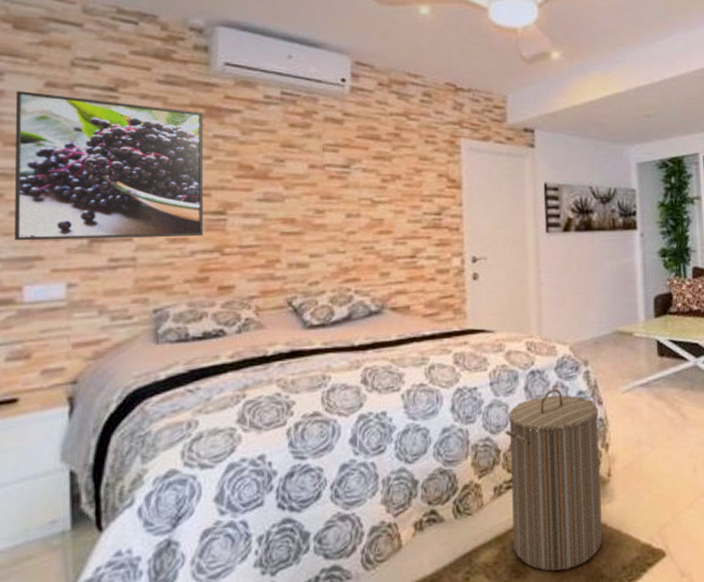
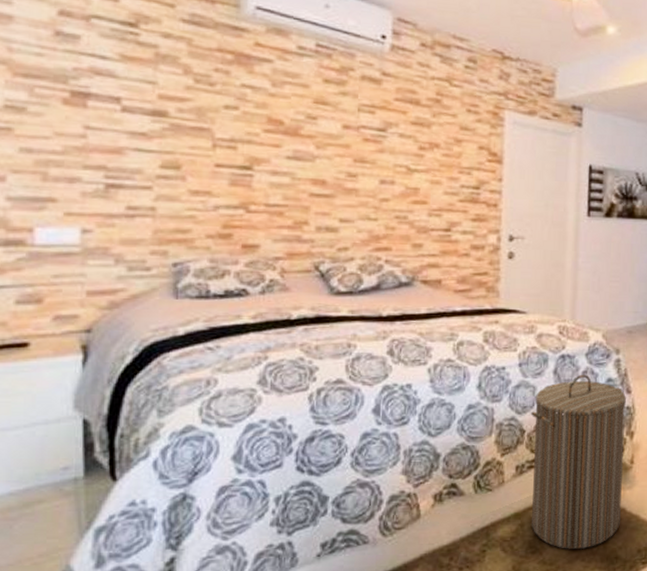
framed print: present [15,91,204,241] -> none [25,17,230,191]

